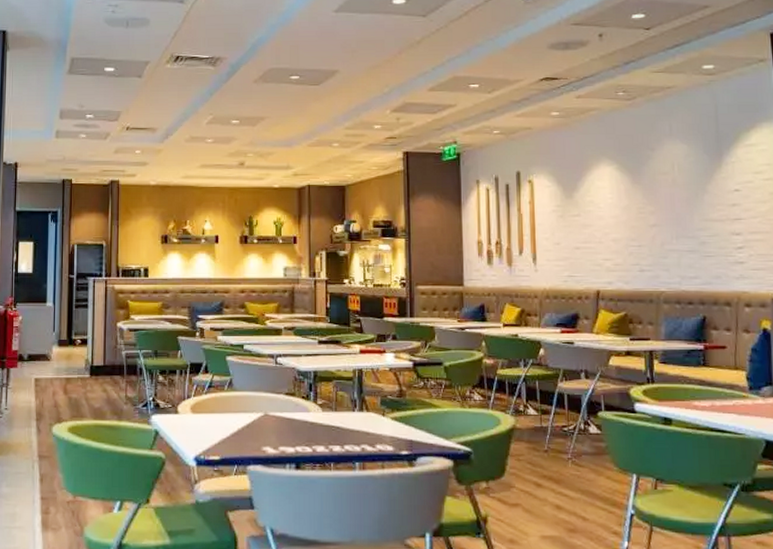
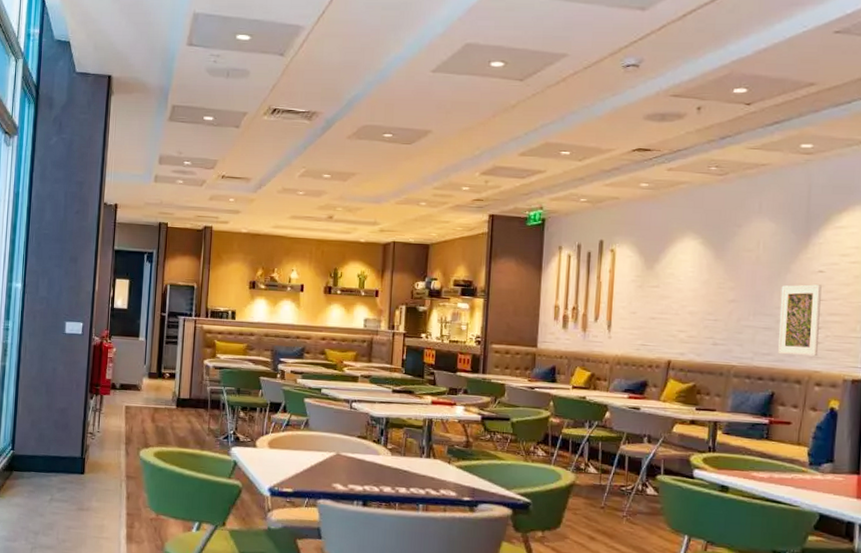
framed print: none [700,204,744,277] -> present [778,284,822,357]

